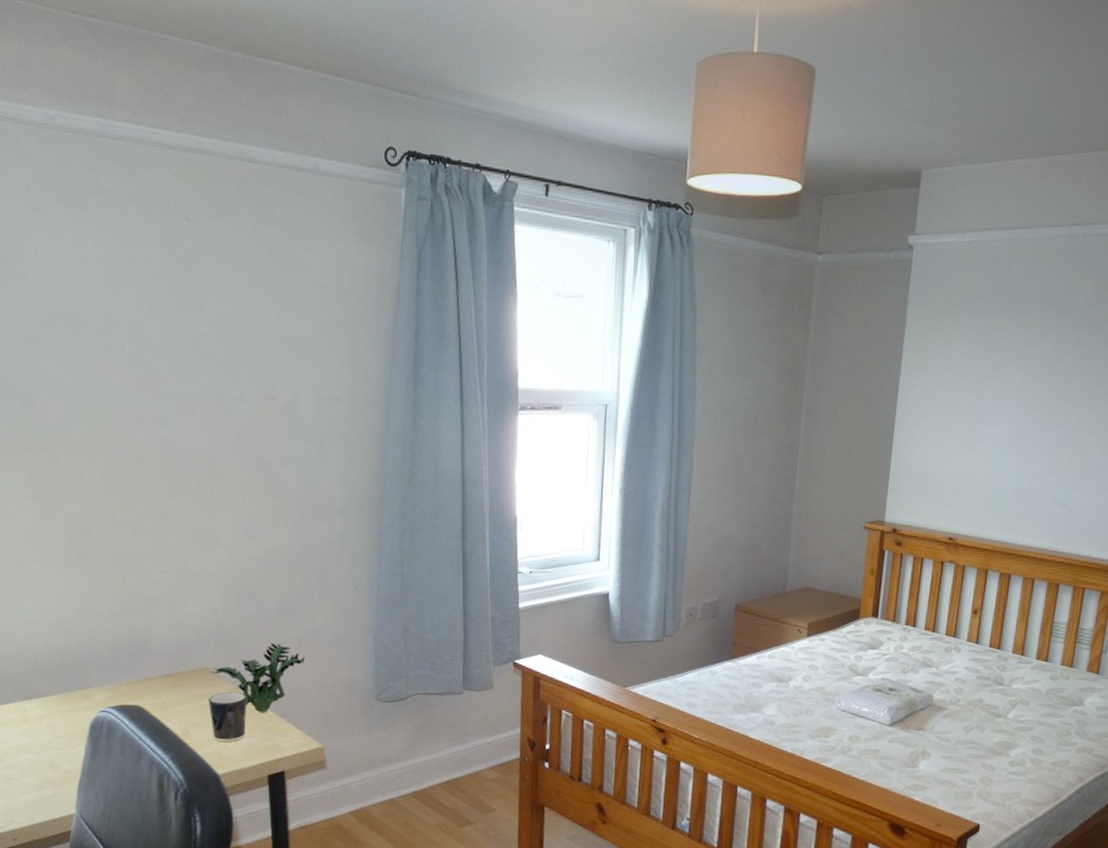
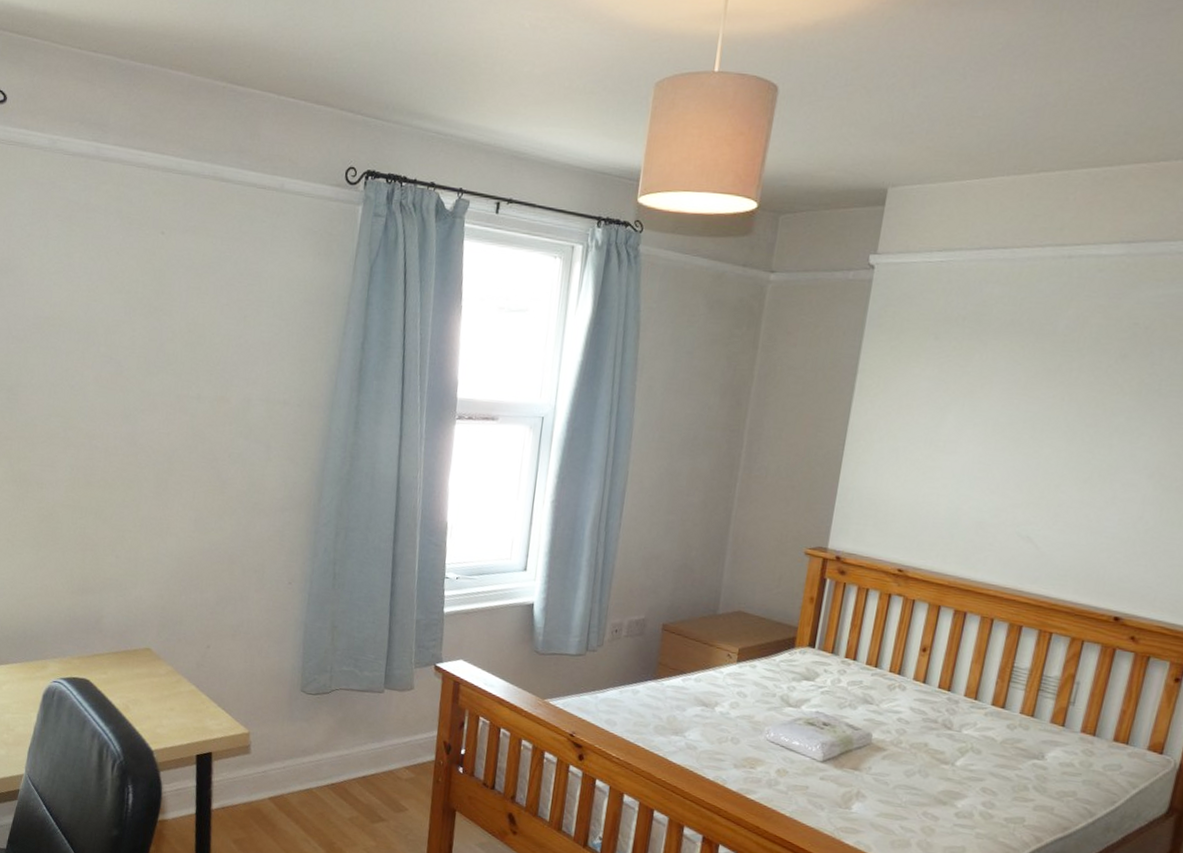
mug: present [208,691,246,743] -> none [148,673,183,721]
succulent plant: present [210,642,305,714] -> none [152,629,239,696]

